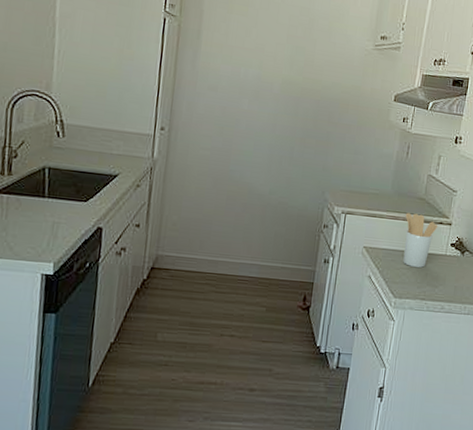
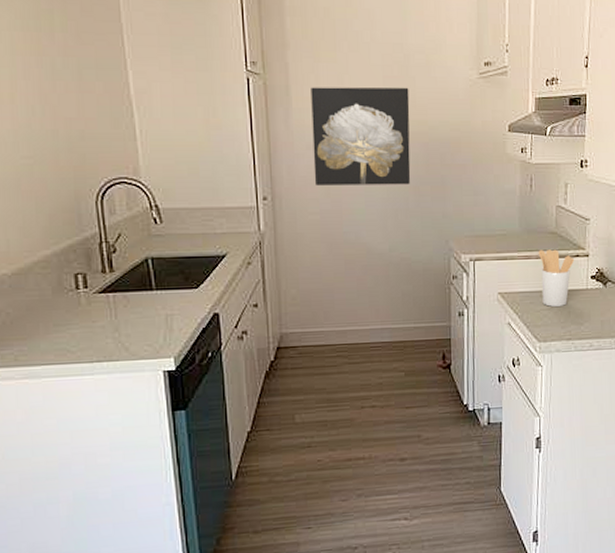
wall art: none [210,35,309,136] -> present [311,87,411,186]

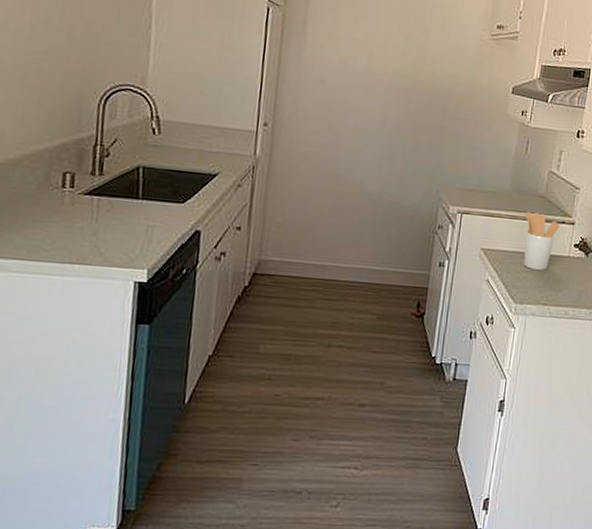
wall art: present [311,87,411,186] -> none [316,25,422,131]

